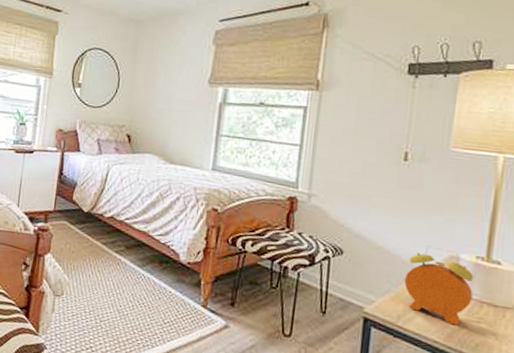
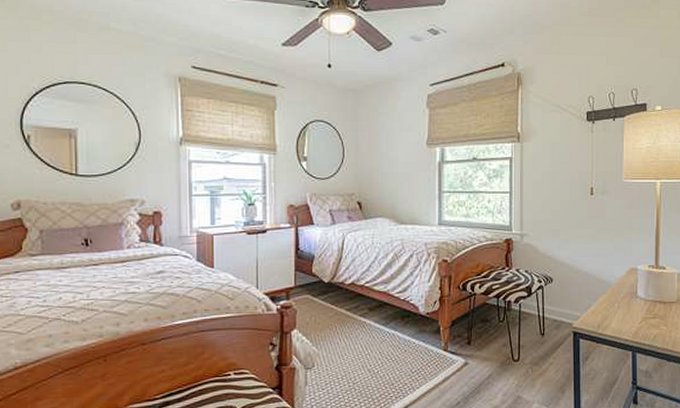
alarm clock: present [404,245,474,326] -> none [600,262,649,324]

